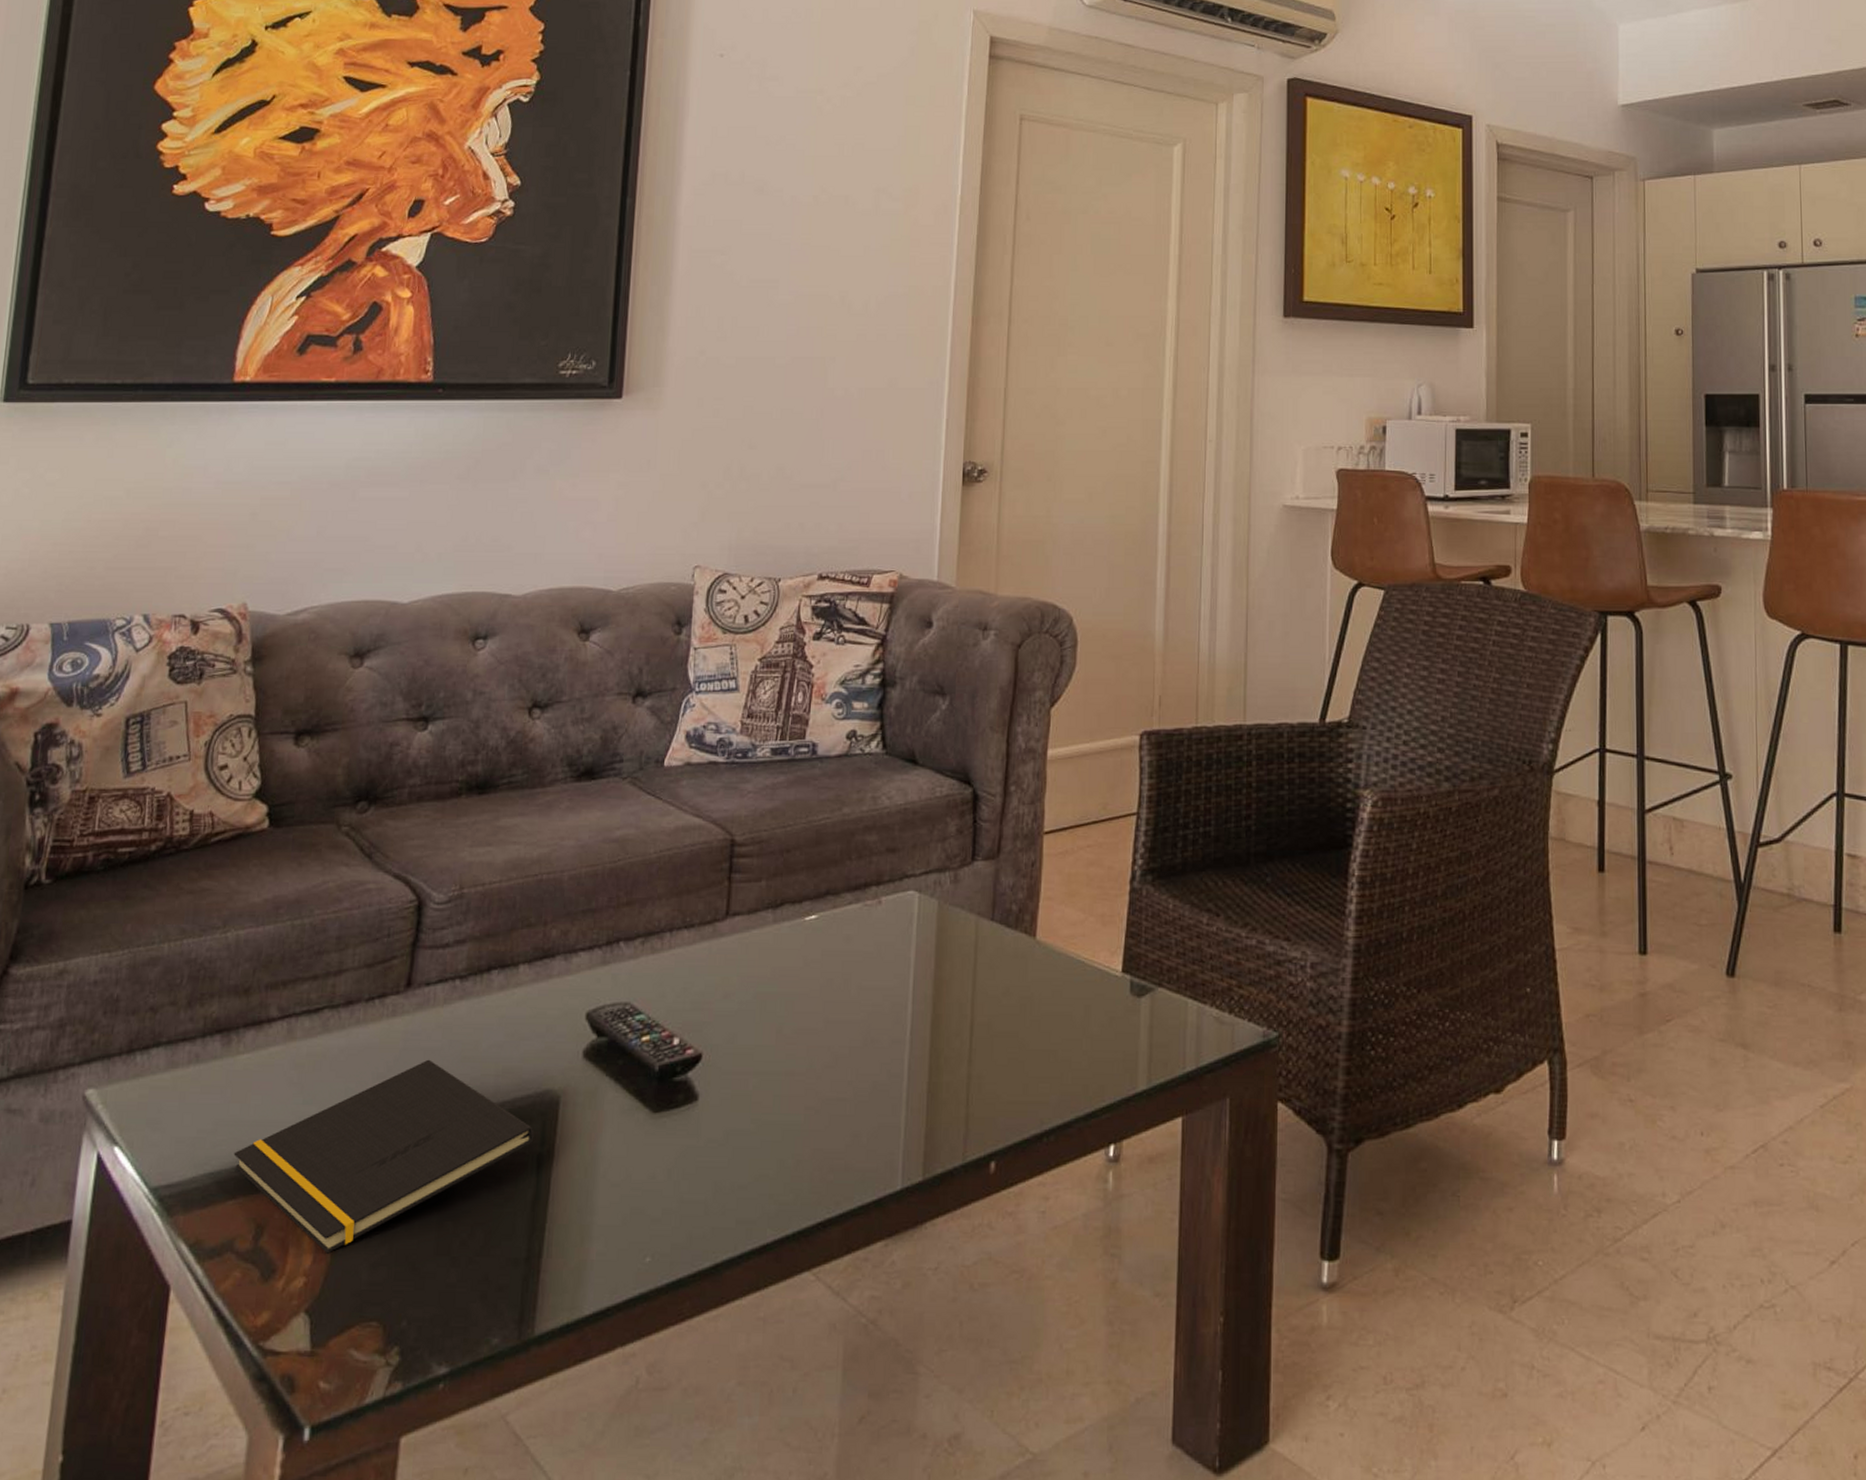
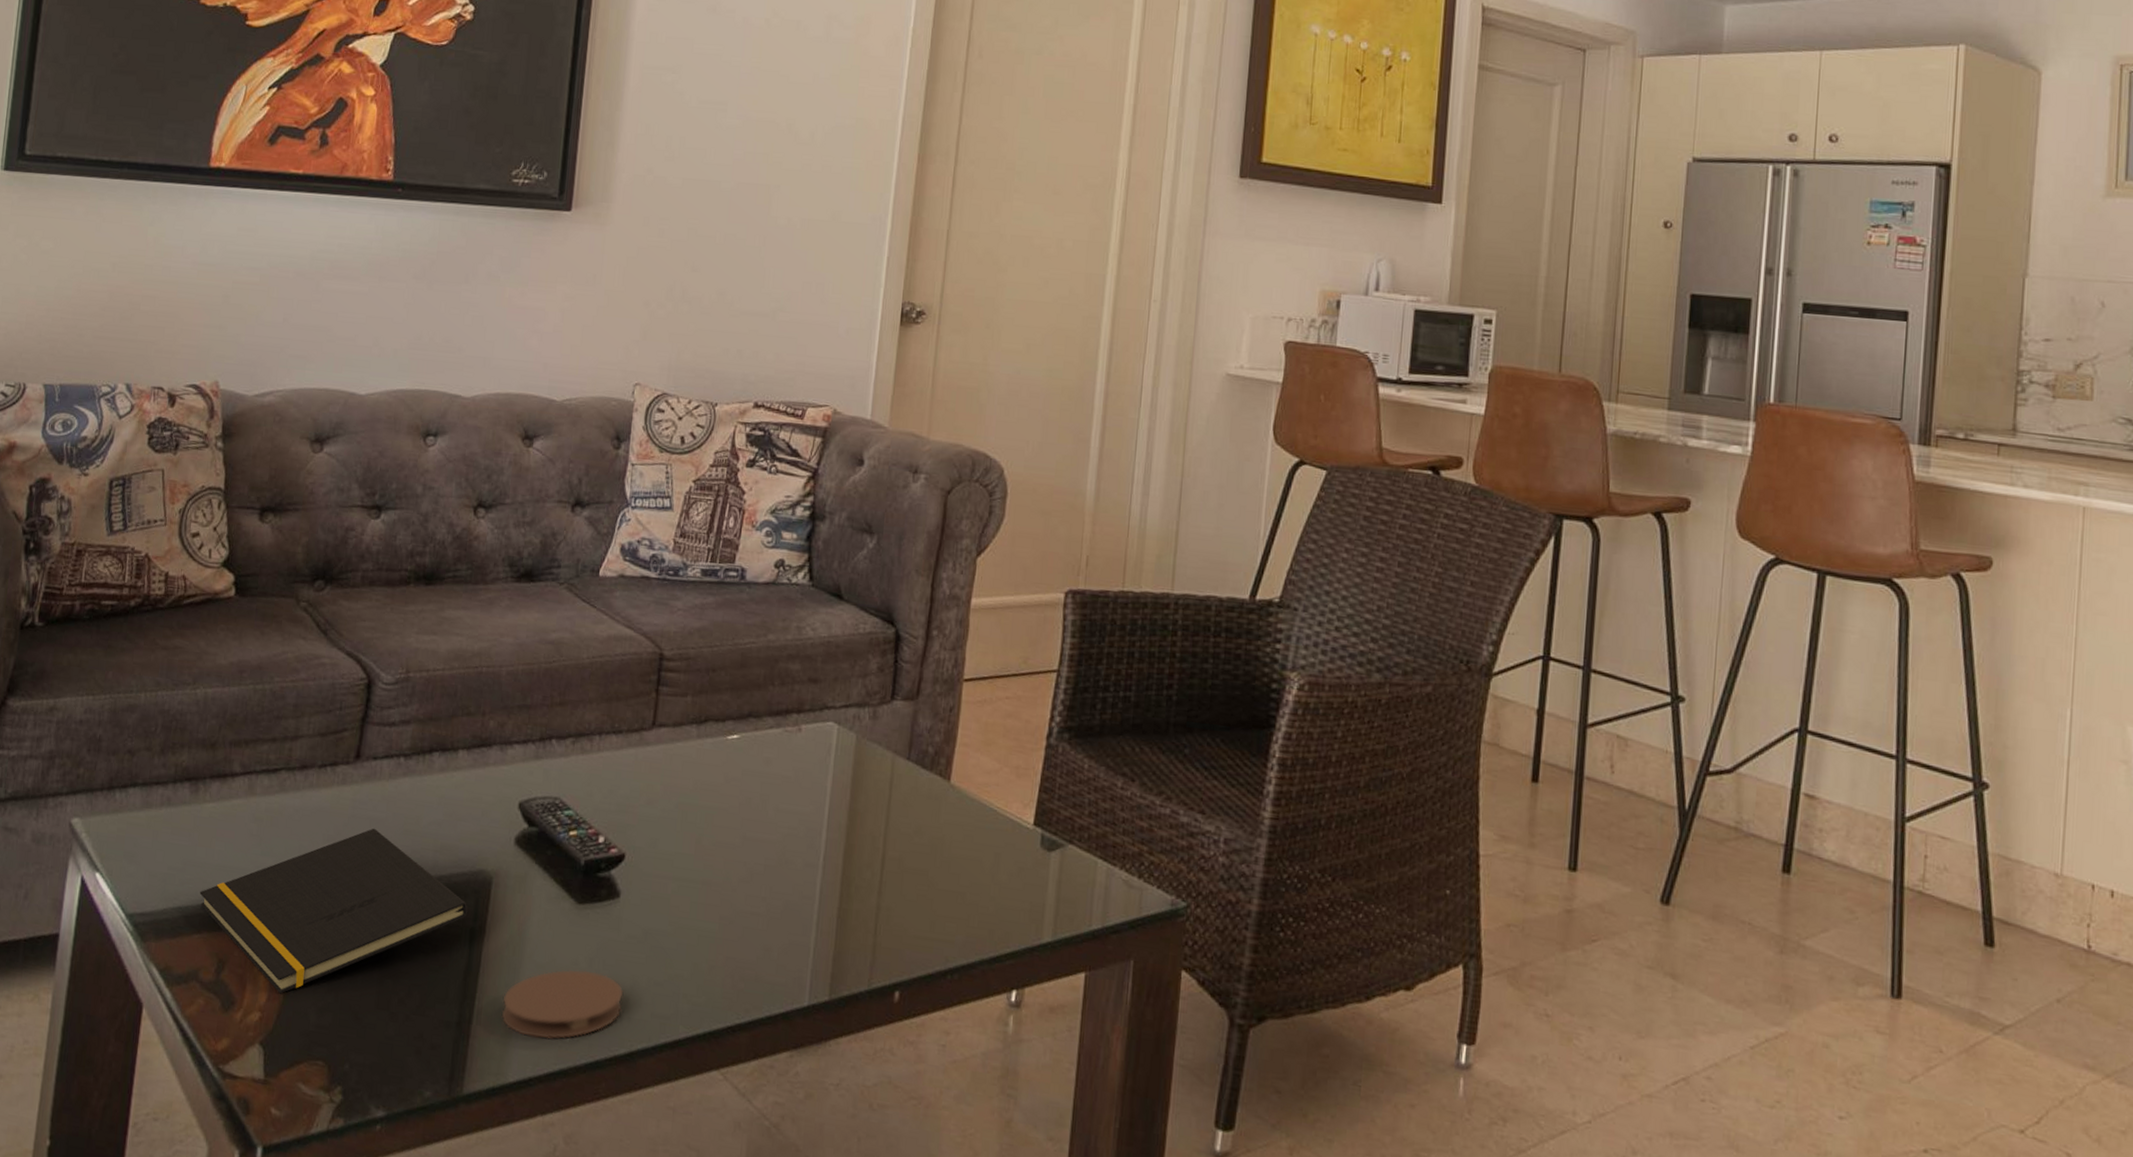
coaster: none [574,1183,706,1263] -> present [501,969,624,1039]

